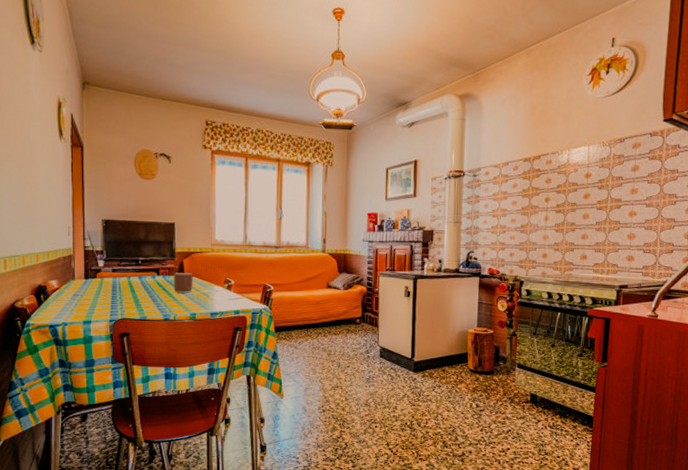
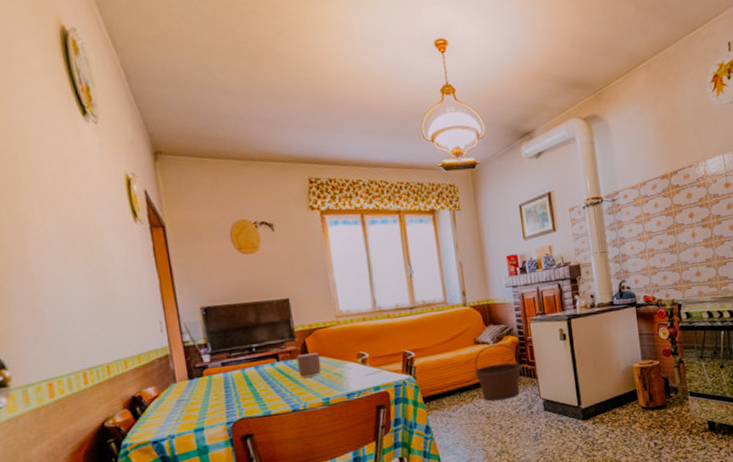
basket: none [323,291,366,341] -> present [474,344,522,401]

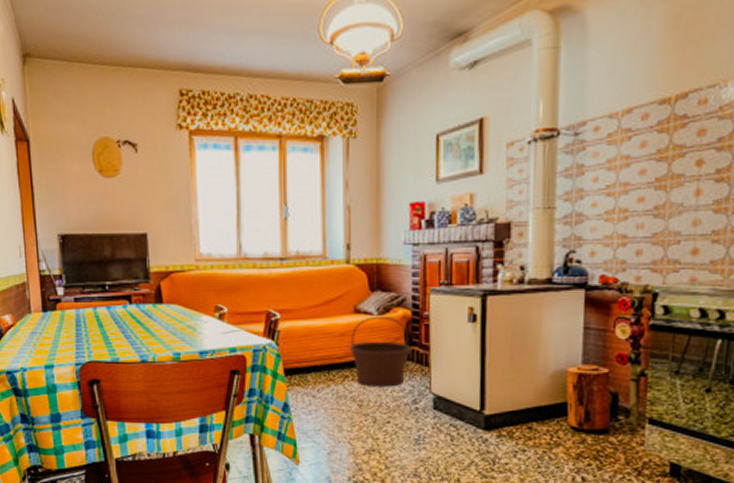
mug: present [296,352,322,378] -> none [150,300,175,326]

